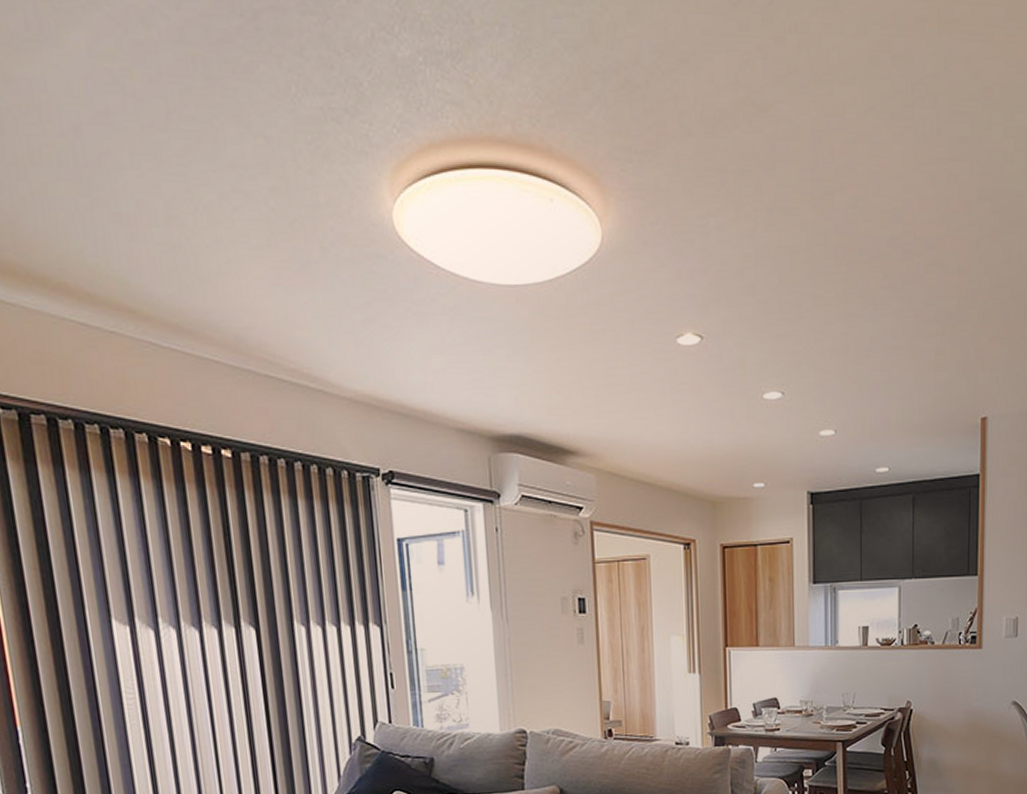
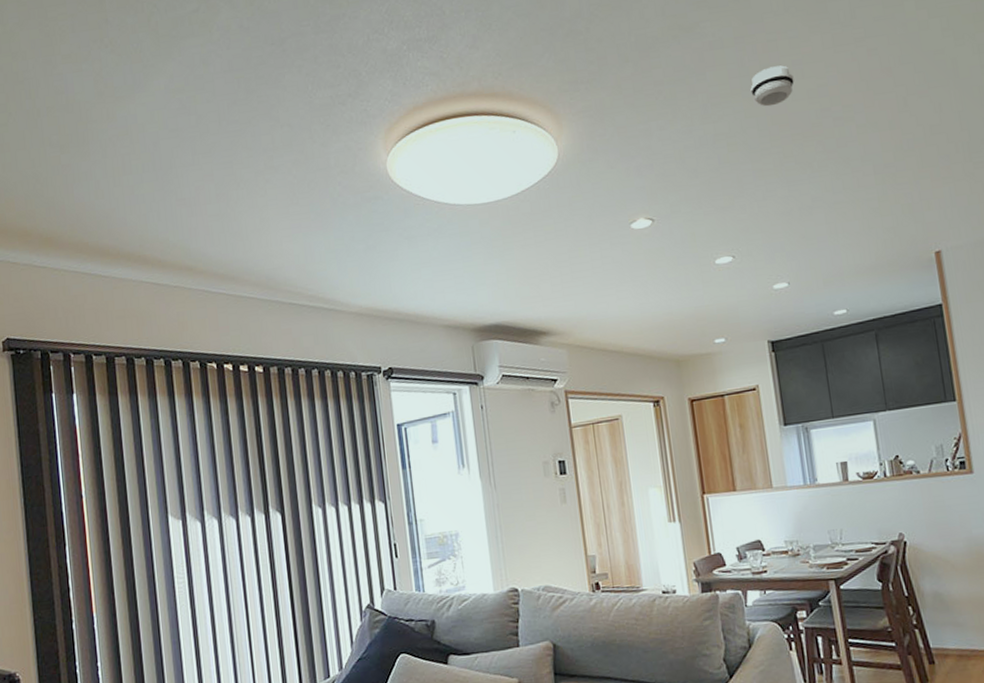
smoke detector: none [822,175,869,223] -> present [750,65,794,107]

